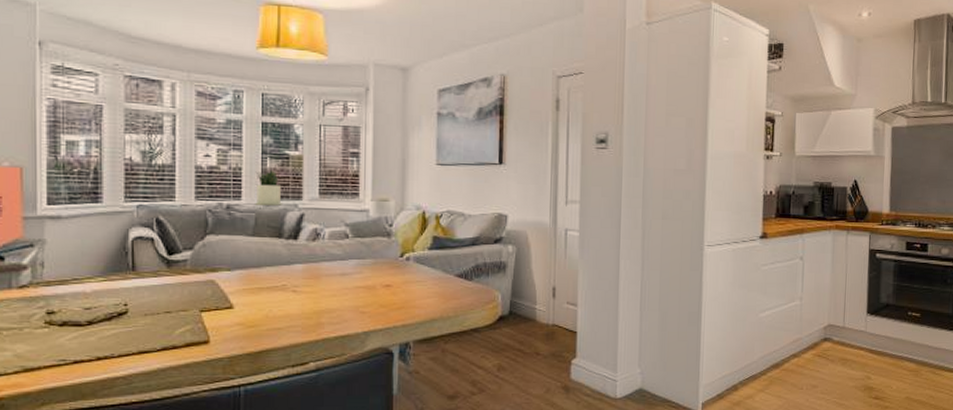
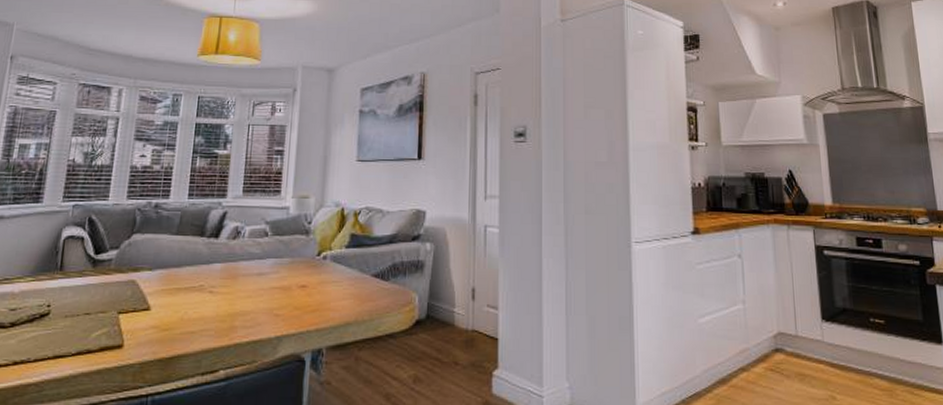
planter: present [255,170,283,207] -> none [182,169,208,205]

